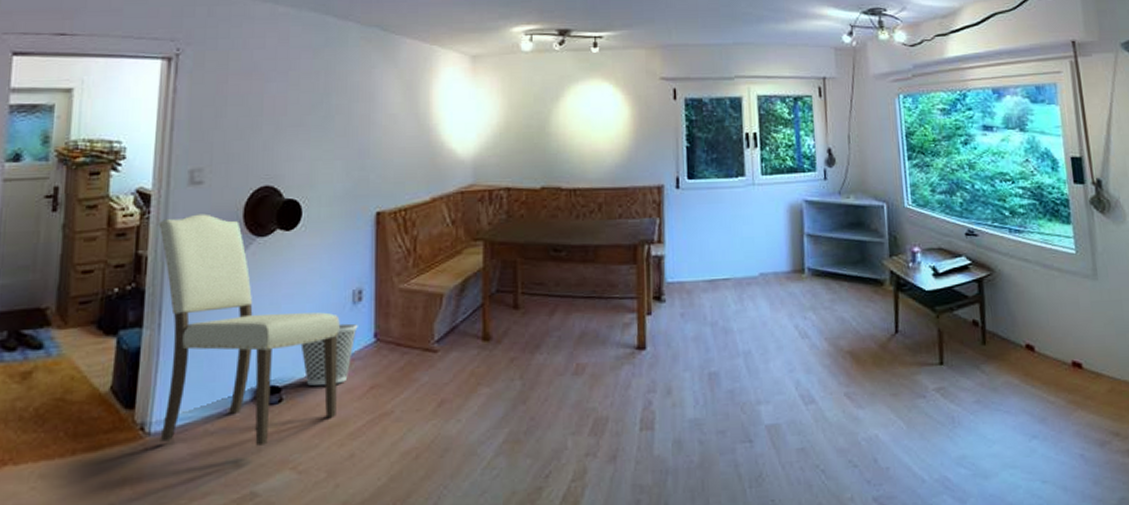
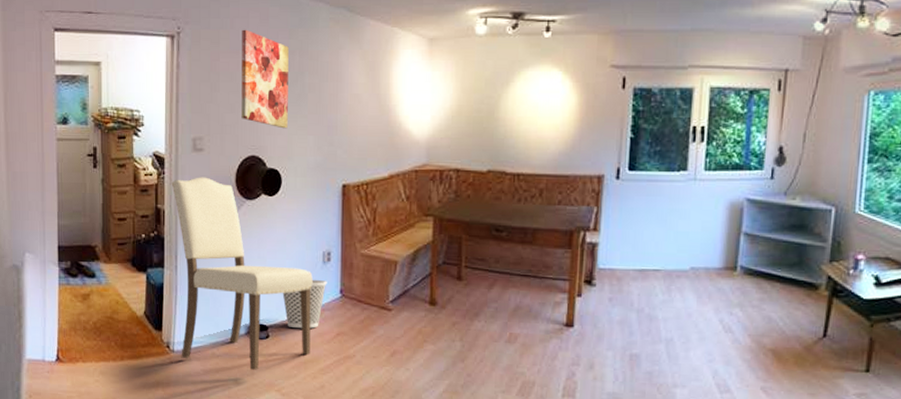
wall art: none [253,49,312,155] -> present [241,29,289,129]

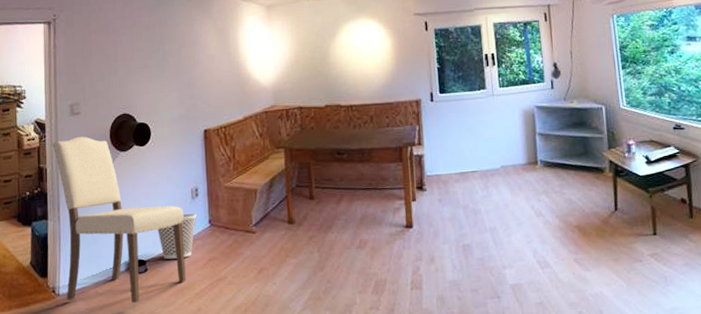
wall art: present [241,29,289,129] -> none [109,11,153,89]

